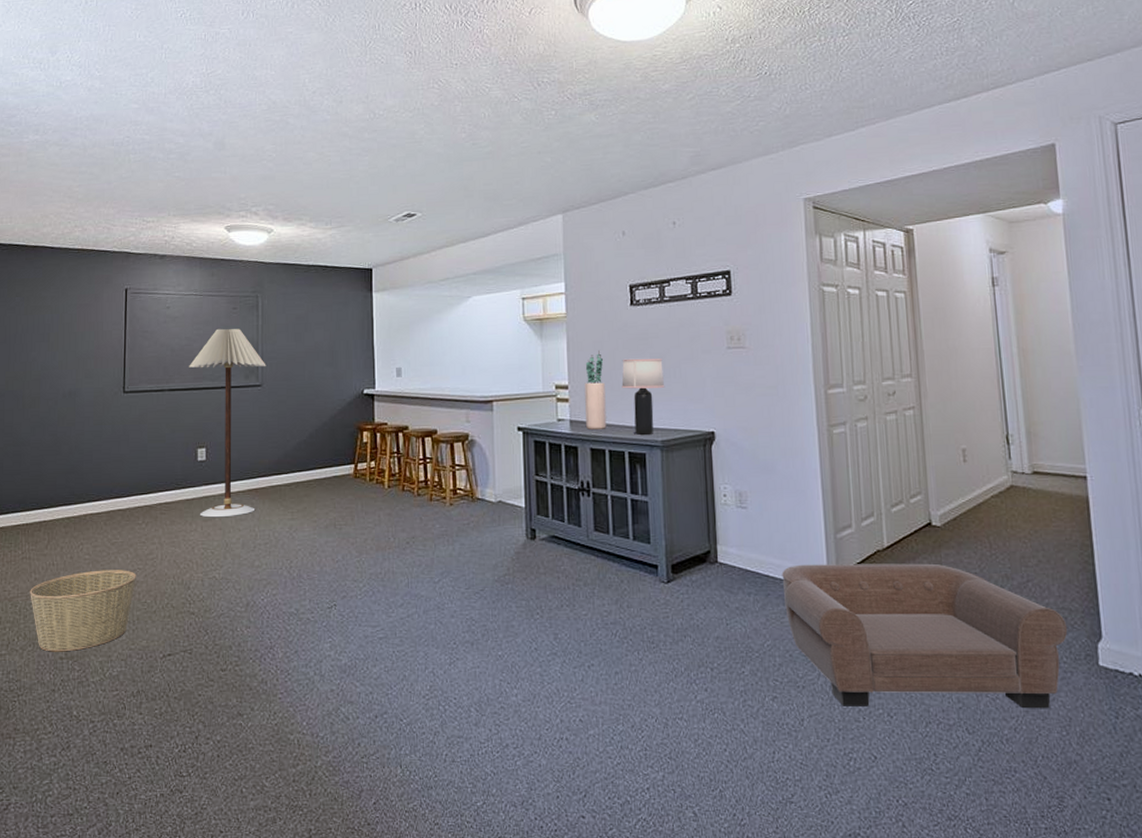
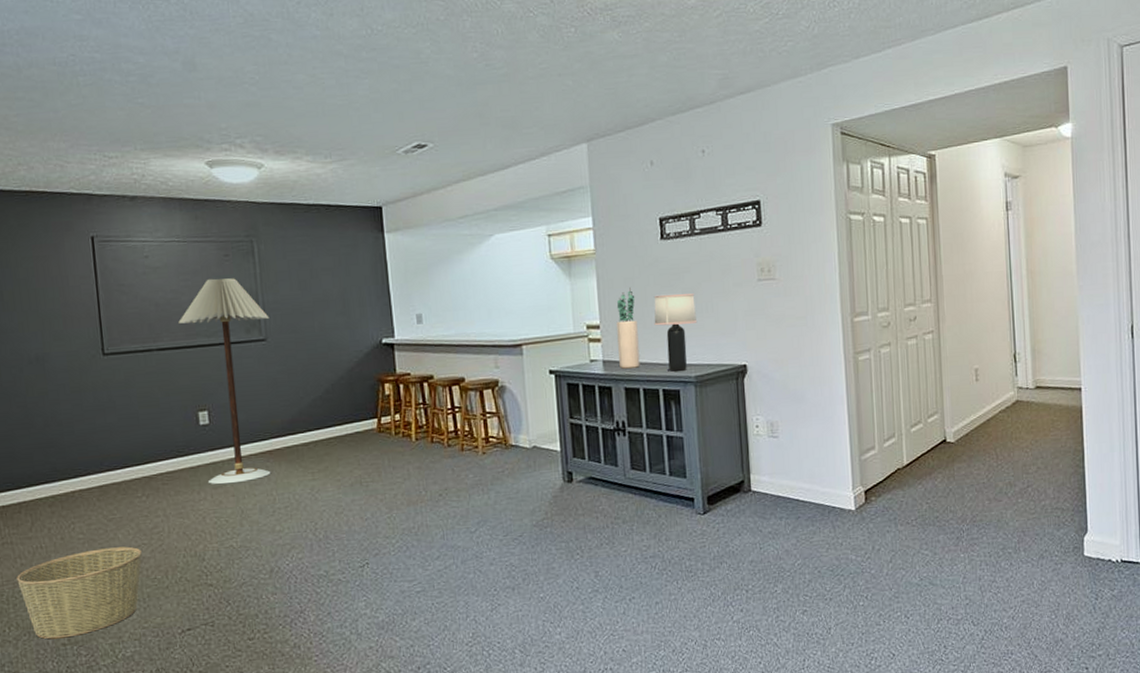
dog bed: present [782,563,1068,708] -> none [811,477,1060,613]

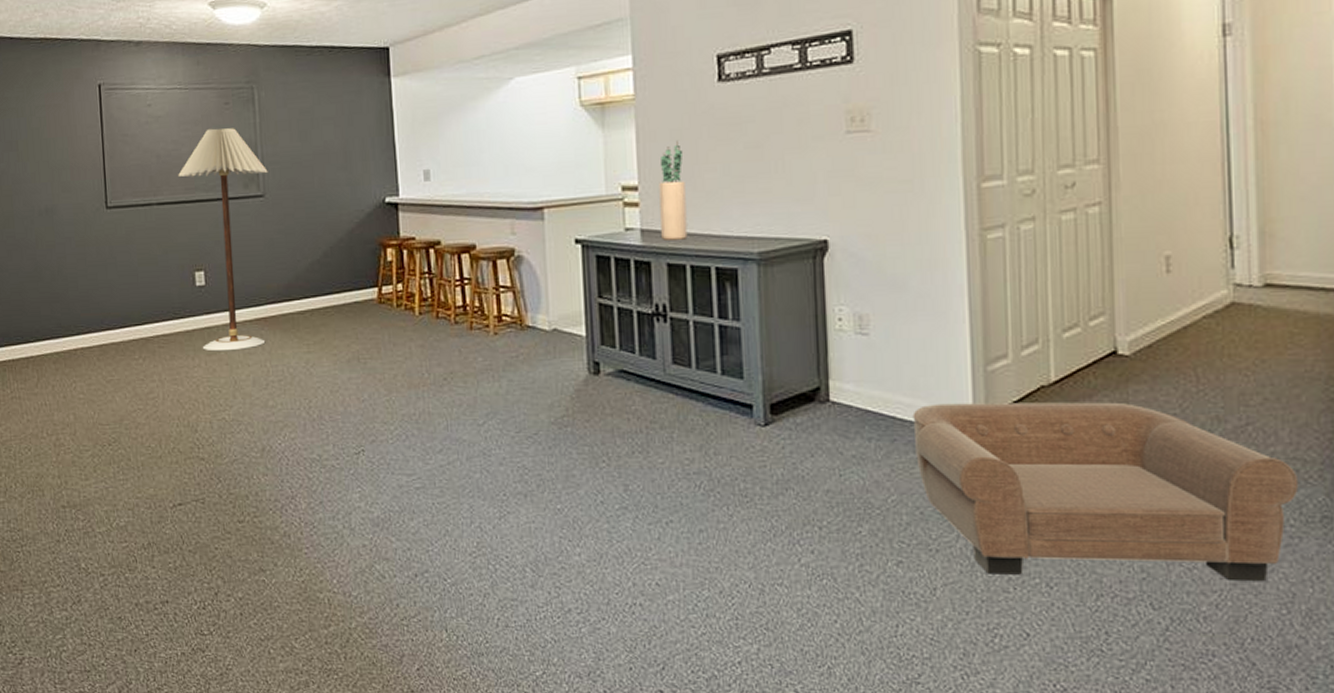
basket: present [17,546,142,640] -> none [23,410,137,500]
table lamp: present [653,293,698,372] -> none [706,149,764,246]
dog bed: none [811,477,1060,613] -> present [912,402,1299,581]

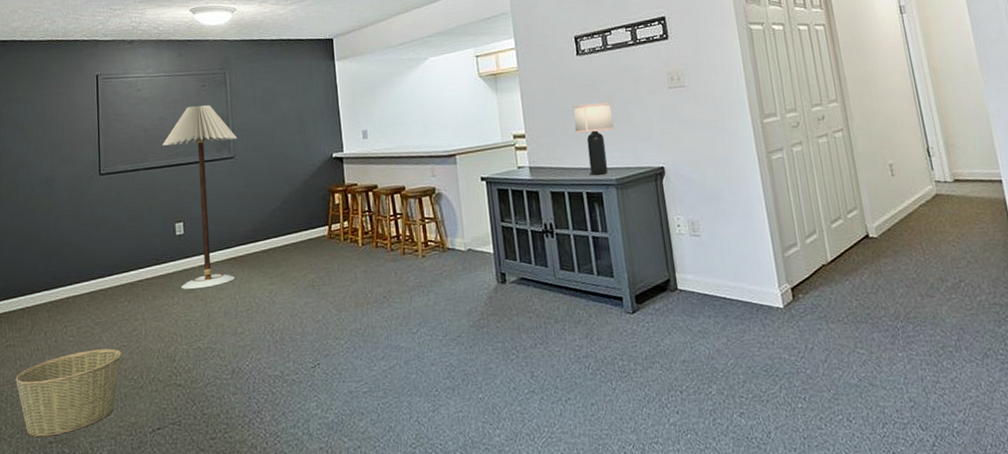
basket: none [23,410,137,500] -> present [16,348,122,438]
vase: present [659,141,688,241] -> none [540,100,564,175]
table lamp: none [706,149,764,246] -> present [573,102,615,175]
dog bed: present [912,402,1299,581] -> none [737,273,1001,416]

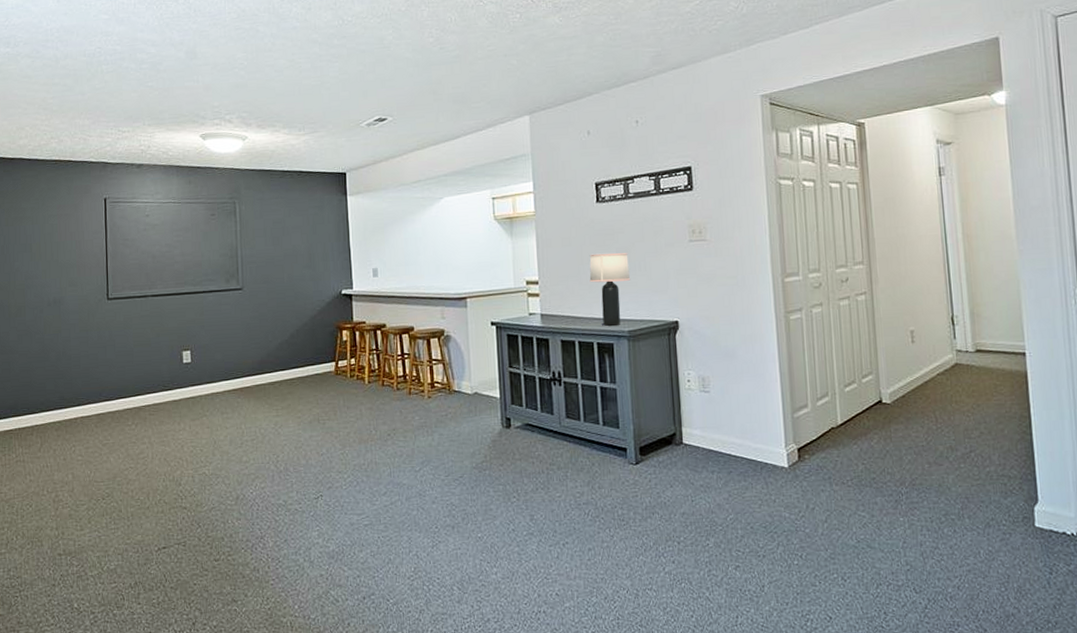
basket: present [16,348,122,438] -> none [26,469,129,549]
floor lamp: present [162,105,238,290] -> none [170,234,246,417]

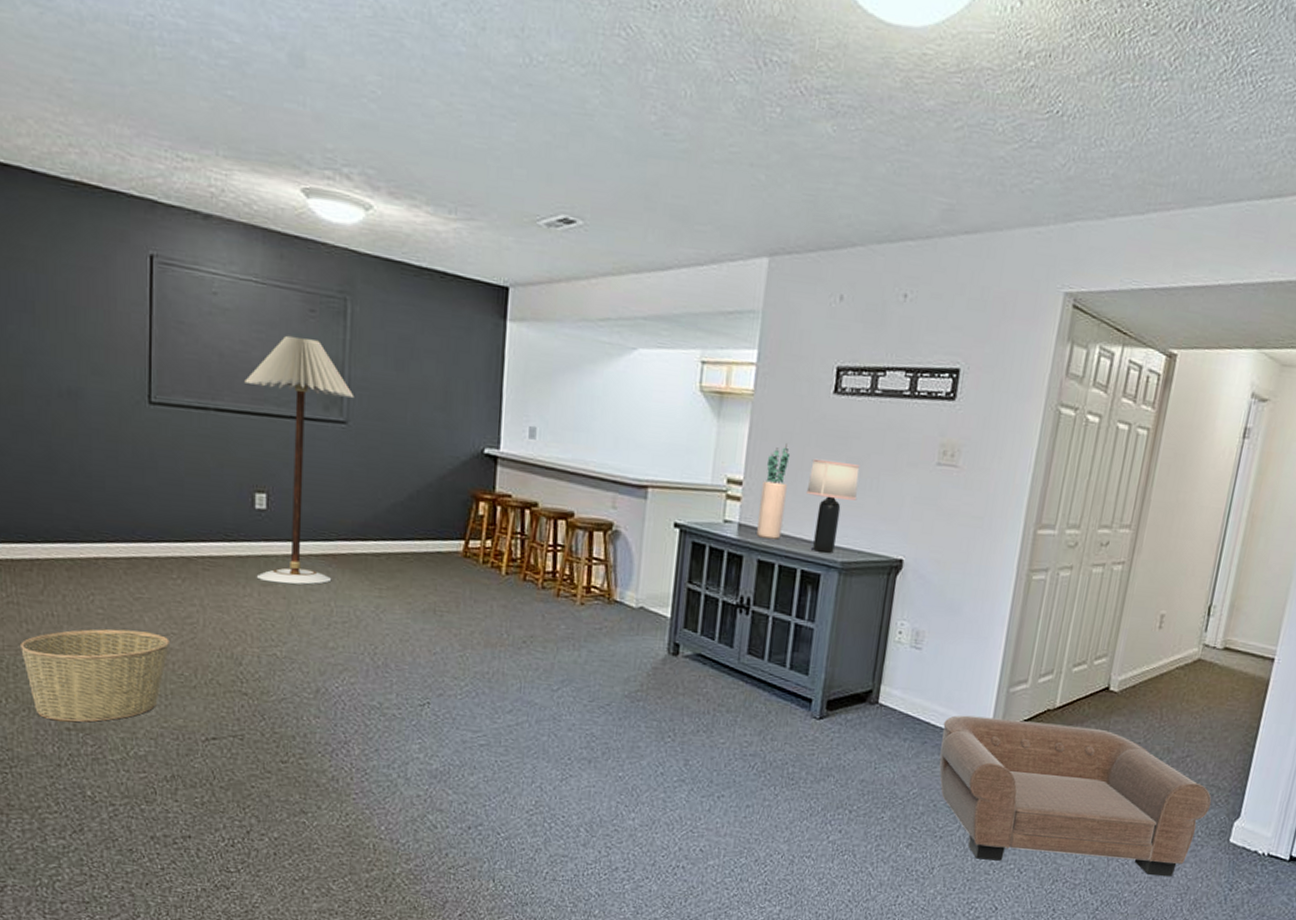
basket: none [26,469,129,549] -> present [21,629,169,723]
floor lamp: none [170,234,246,417] -> present [245,335,354,585]
vase: none [554,247,576,323] -> present [756,444,791,540]
dog bed: none [743,438,1007,572] -> present [939,715,1212,876]

